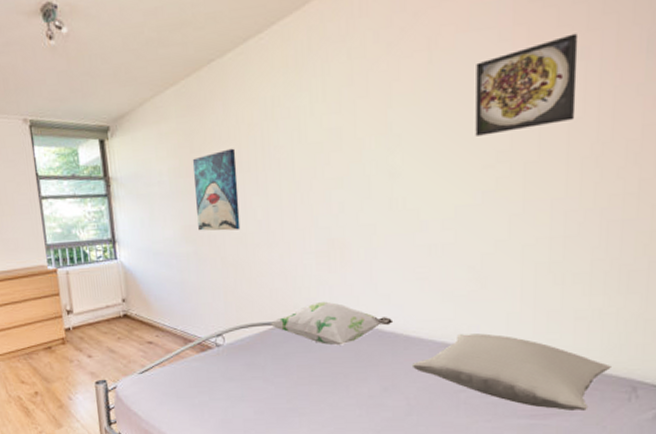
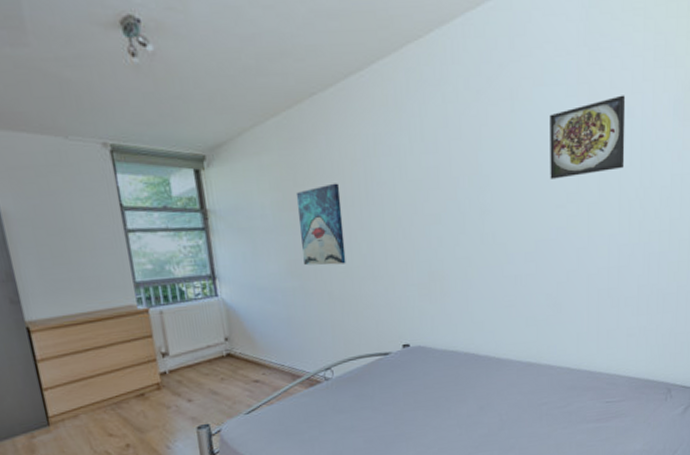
decorative pillow: present [271,301,394,346] -> none [378,330,487,372]
pillow: present [411,333,611,410] -> none [503,352,653,413]

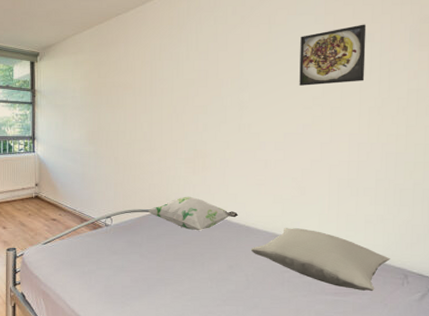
wall art: present [295,183,346,266] -> none [98,77,131,138]
decorative pillow: none [378,330,487,372] -> present [148,196,239,231]
pillow: none [503,352,653,413] -> present [250,228,390,291]

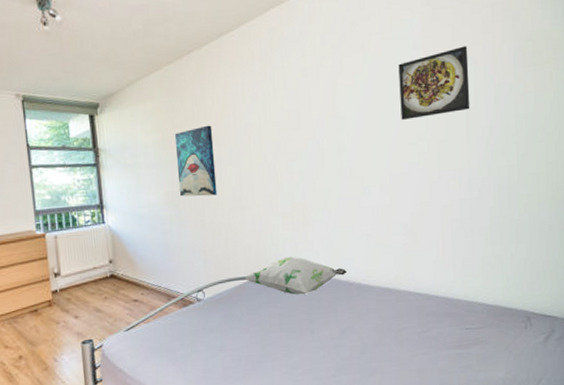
wall art: none [98,77,131,138] -> present [174,125,218,197]
pillow: present [250,228,390,291] -> none [363,279,511,340]

